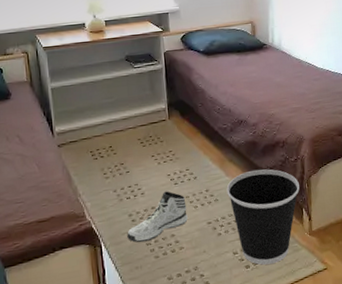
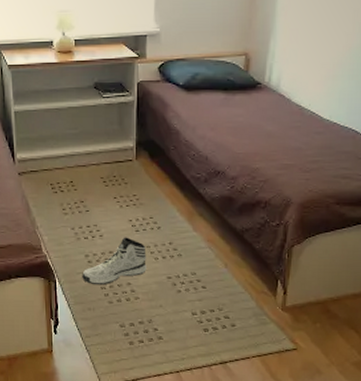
wastebasket: present [226,169,300,265] -> none [192,229,278,332]

